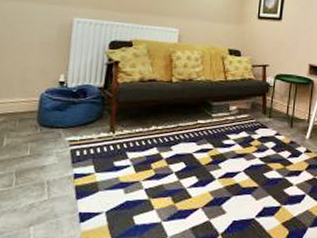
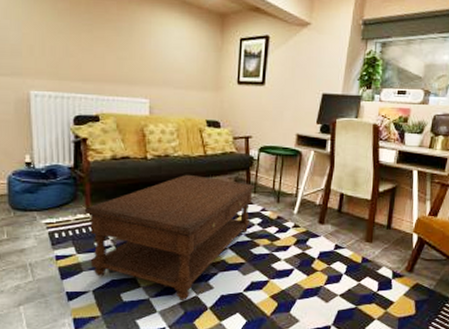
coffee table: none [108,97,271,225] -> present [84,174,256,300]

